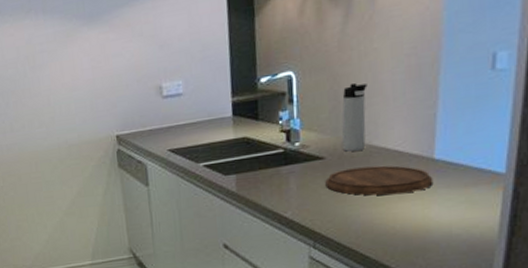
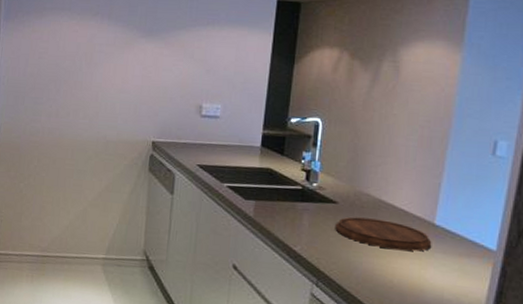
thermos bottle: present [341,83,367,152] -> none [354,140,384,203]

